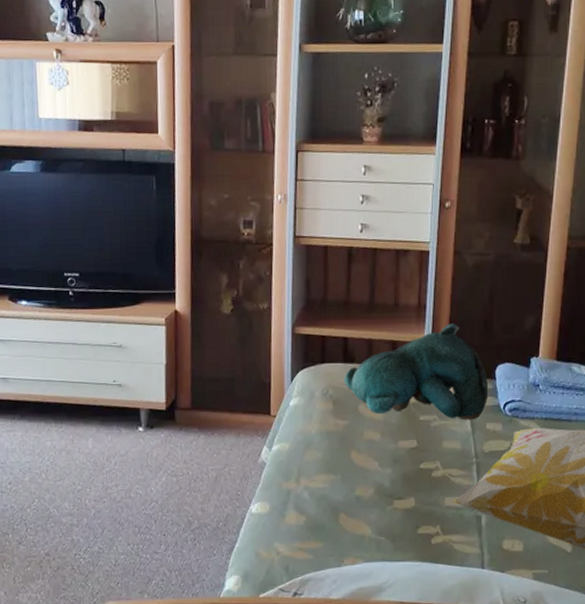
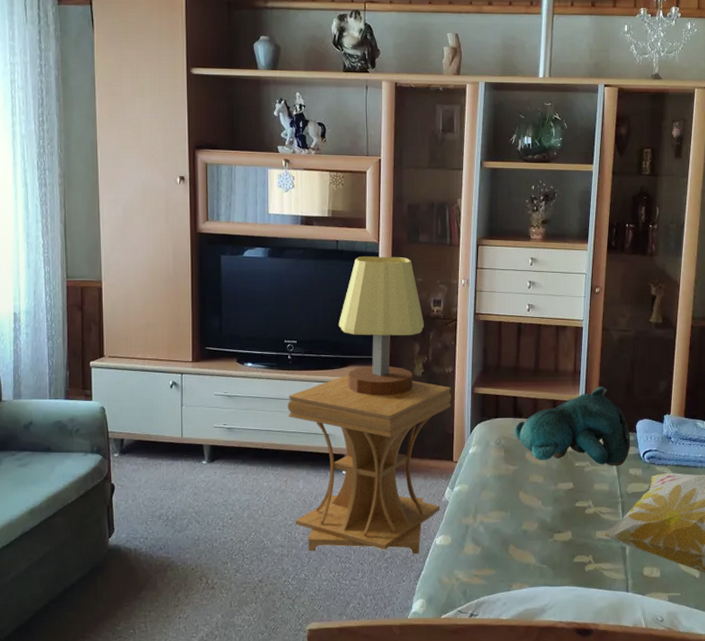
side table: none [71,313,268,524] -> present [288,374,452,554]
table lamp: none [128,167,232,338] -> present [339,256,424,396]

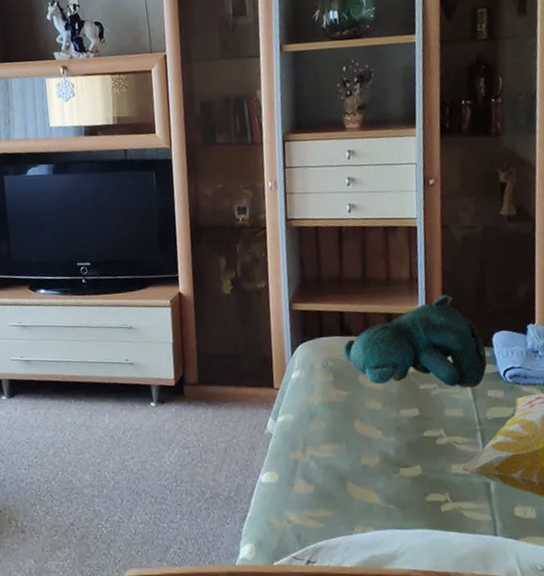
side table: present [288,374,452,554] -> none [86,296,268,494]
table lamp: present [339,256,424,396] -> none [134,162,229,319]

